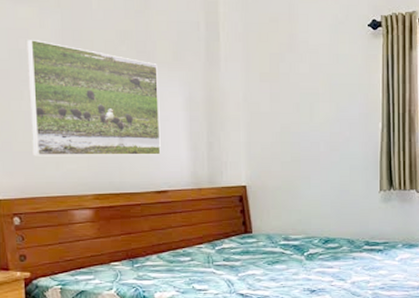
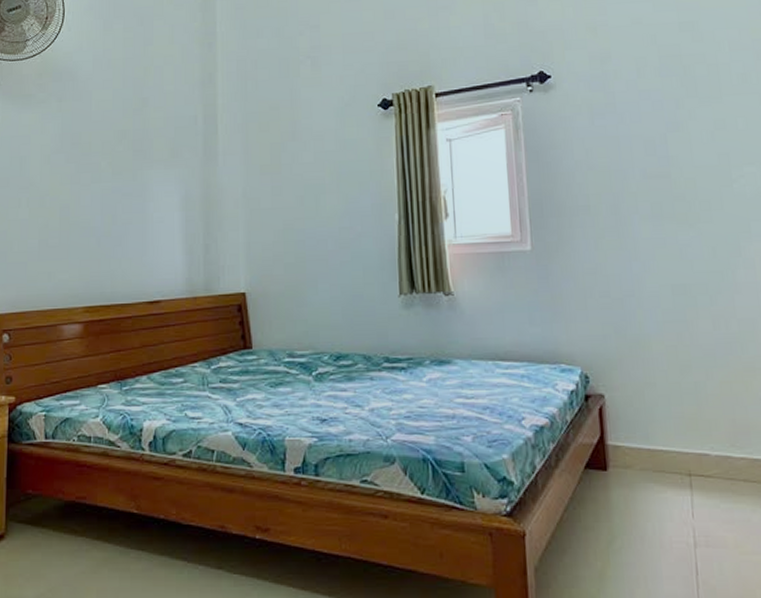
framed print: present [27,39,161,156] -> none [26,145,155,267]

